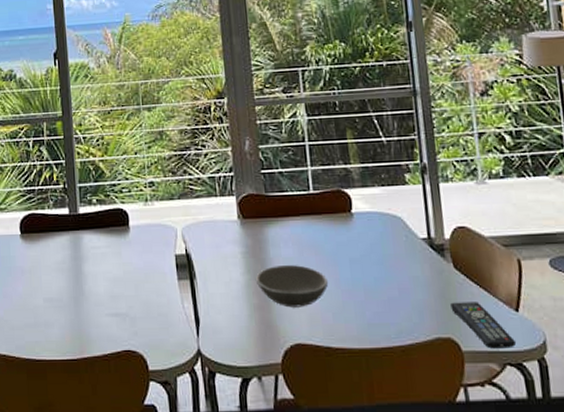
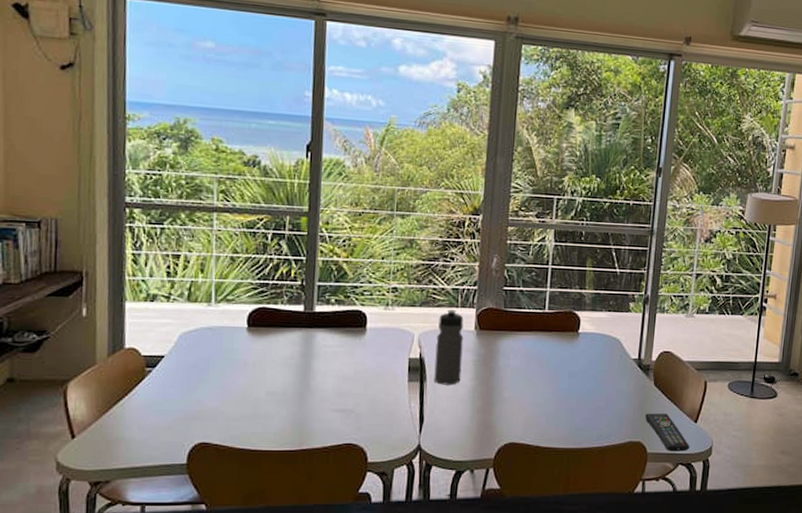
water bottle: none [199,199,232,282] -> present [434,309,464,385]
soup bowl: present [255,264,329,308] -> none [482,373,548,412]

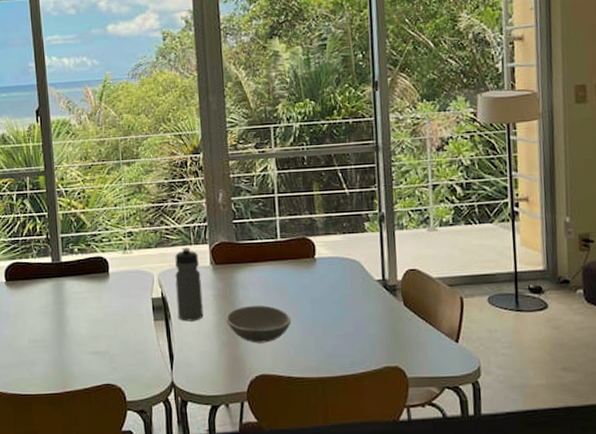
soup bowl: none [482,373,548,412] -> present [225,305,292,343]
remote control: present [645,413,690,452] -> none [399,335,455,375]

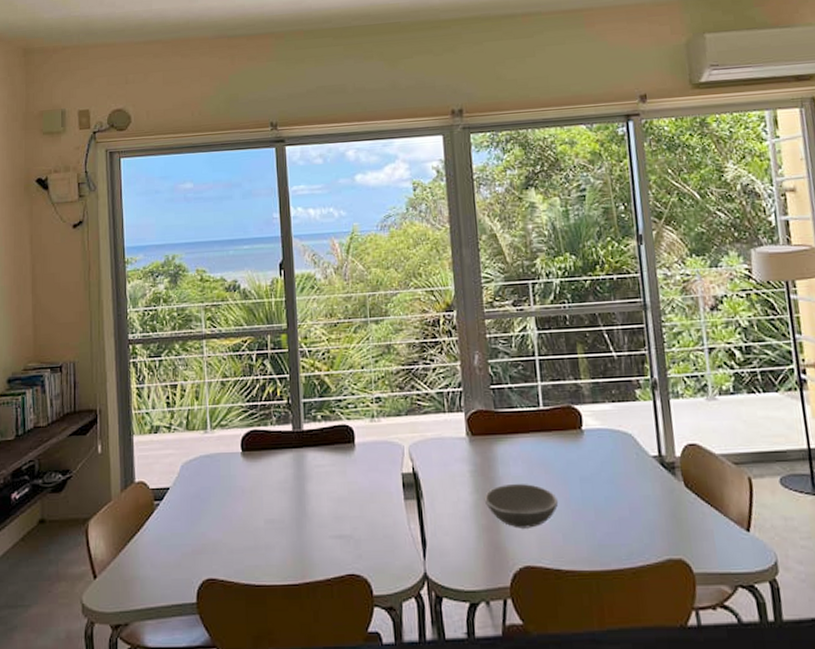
water bottle: present [175,247,204,322] -> none [427,416,460,502]

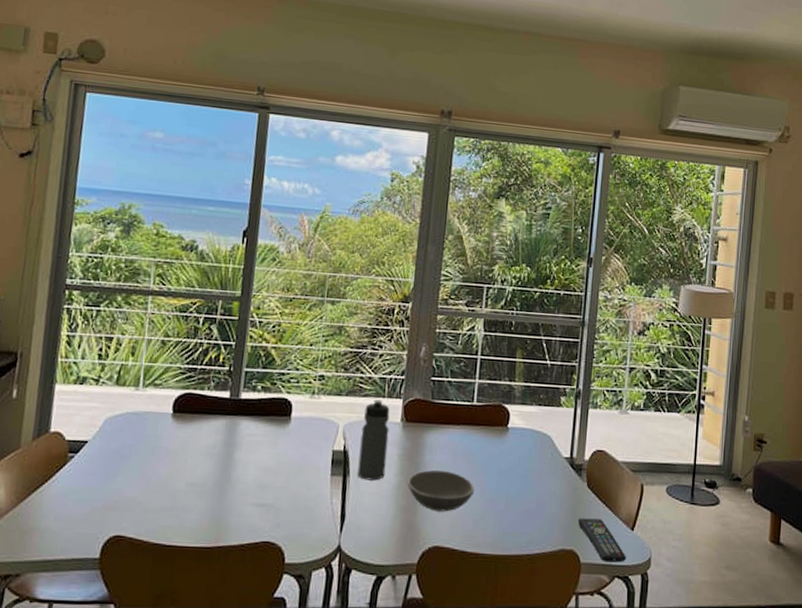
water bottle: none [427,416,460,502] -> present [357,399,390,481]
remote control: none [681,521,748,570] -> present [578,518,627,563]

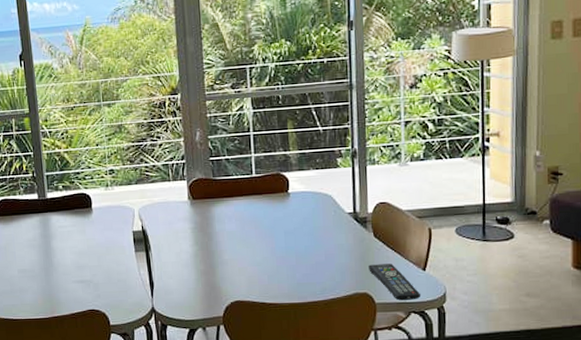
water bottle: present [357,399,390,481] -> none [154,184,182,253]
soup bowl: present [407,469,475,512] -> none [202,237,266,272]

